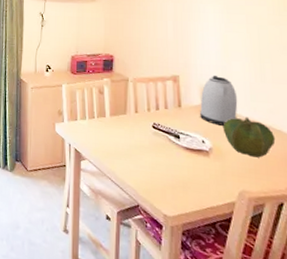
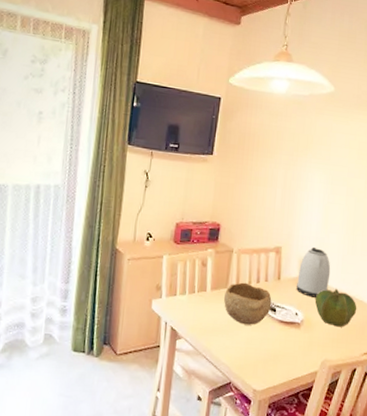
bowl: none [123,109,174,151] -> present [223,282,272,325]

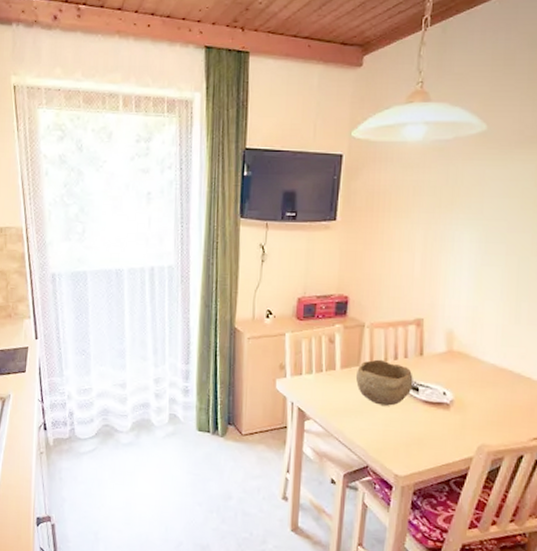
kettle: present [296,247,331,298] -> none [443,318,487,375]
cabbage: present [315,288,357,327] -> none [467,364,523,409]

